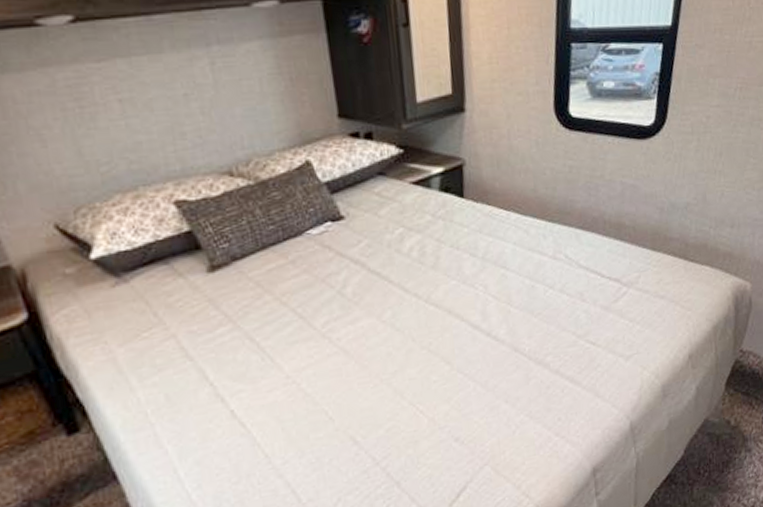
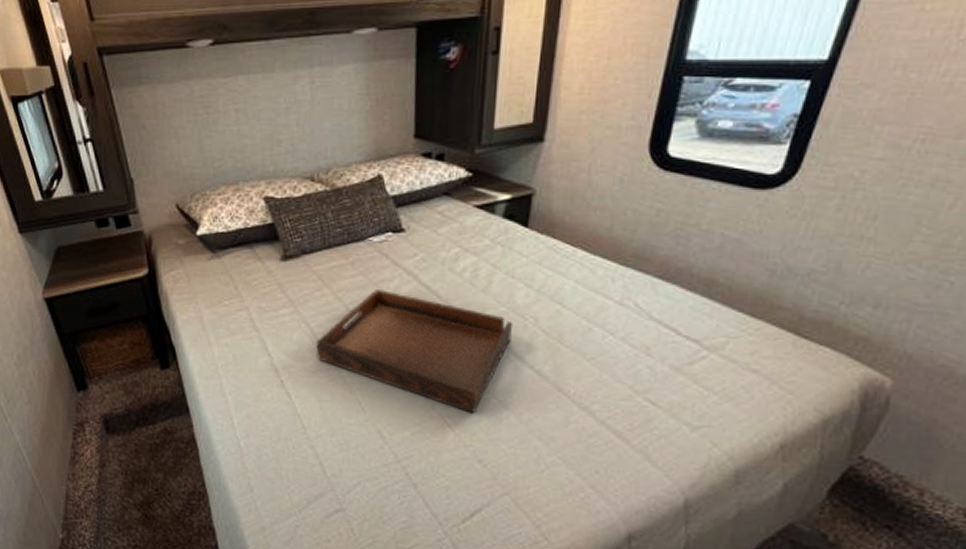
serving tray: none [265,285,466,394] -> present [316,289,512,414]

